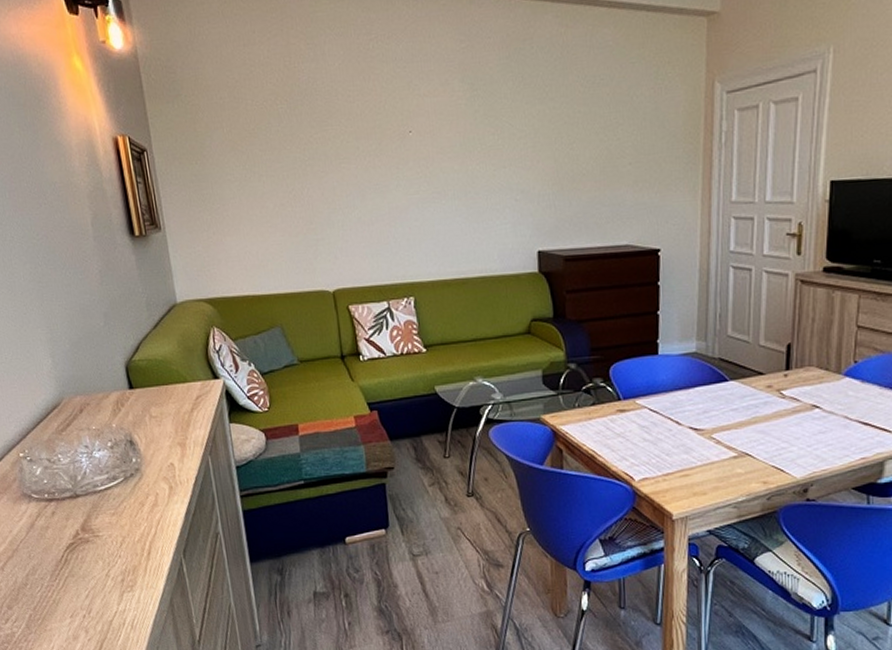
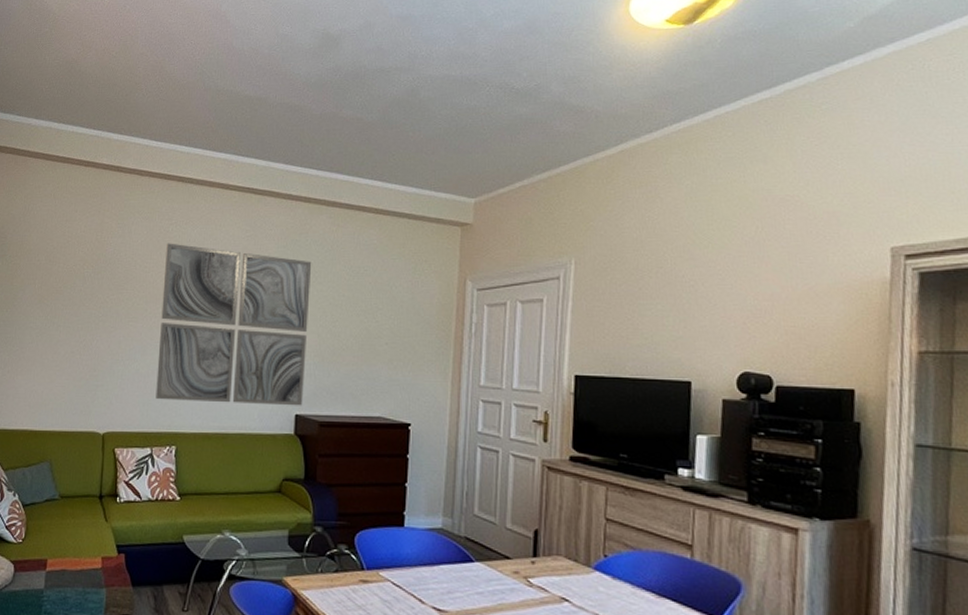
wall art: none [369,63,545,249] -> present [156,243,312,406]

